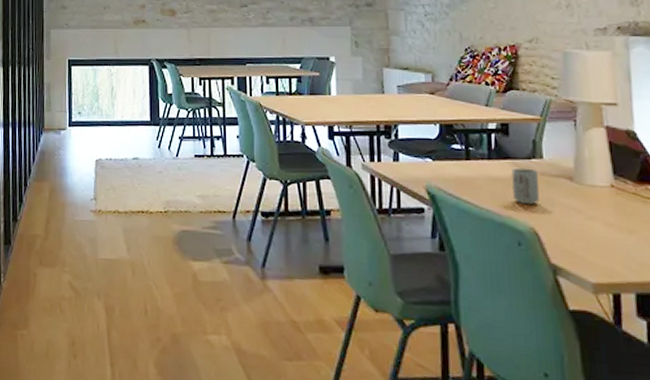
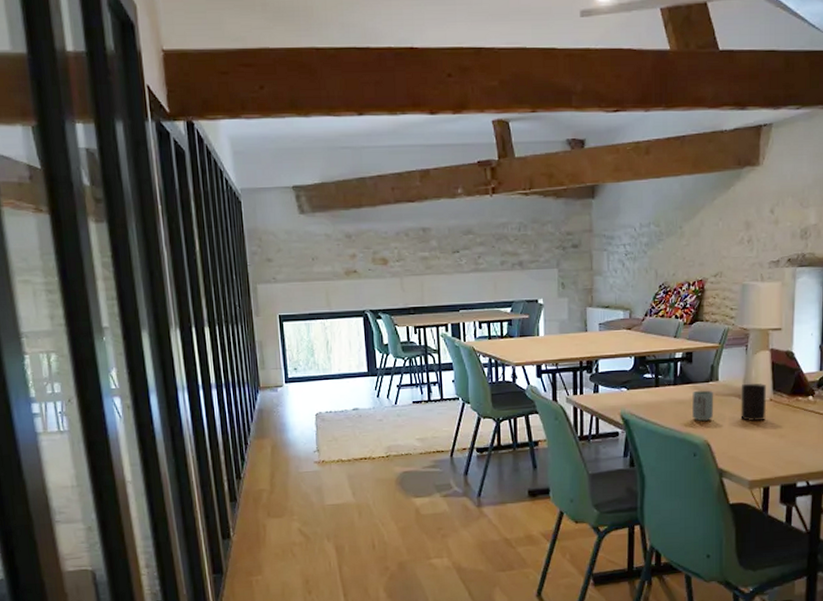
cup: none [572,164,608,211] -> present [741,383,767,421]

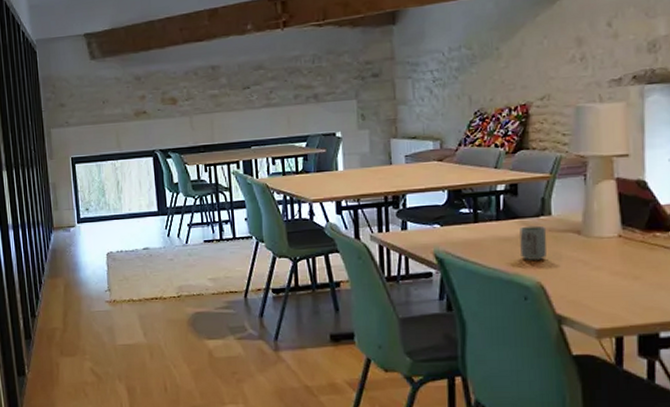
cup: present [741,383,767,421] -> none [580,217,615,261]

